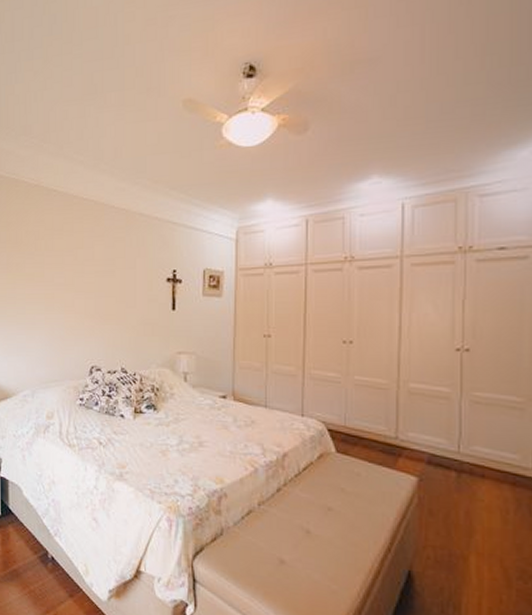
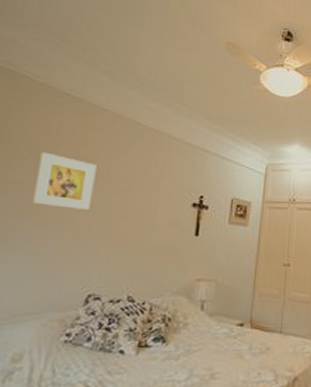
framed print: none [42,245,84,293] -> present [31,152,97,210]

